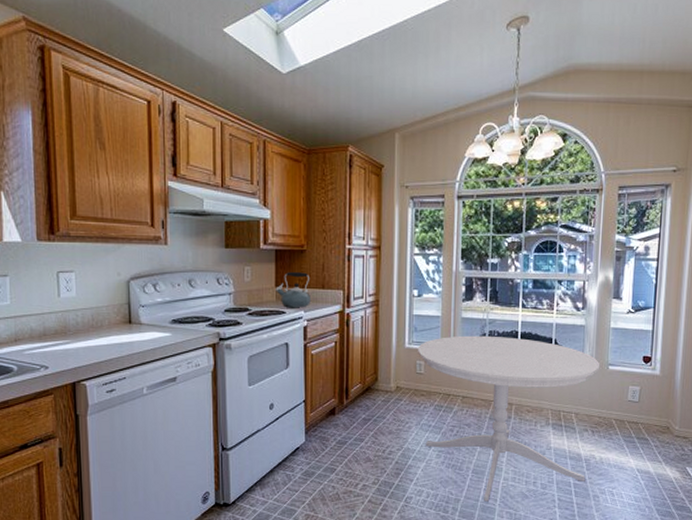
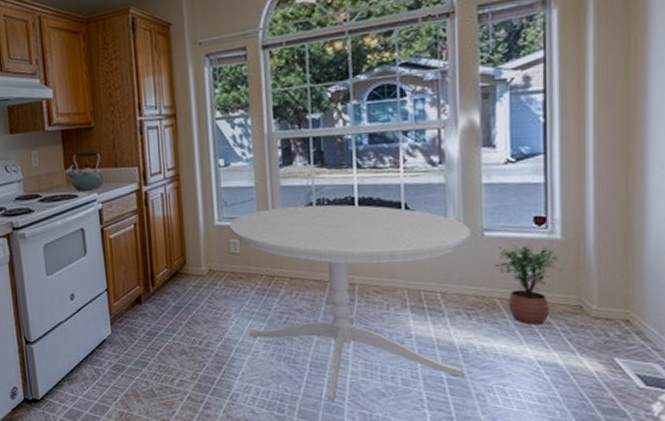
potted plant: none [614,378,660,441] -> present [494,245,564,325]

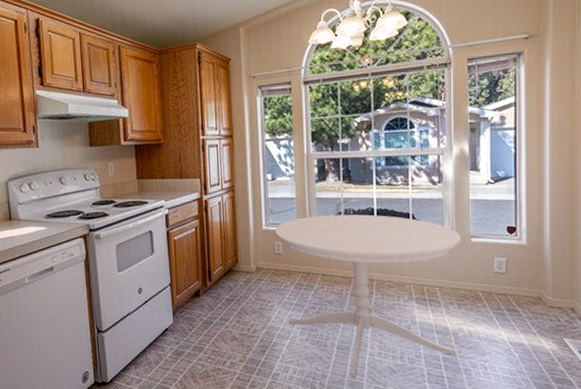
kettle: present [65,151,105,191] -> none [137,164,171,198]
potted plant: present [494,245,564,325] -> none [478,249,528,313]

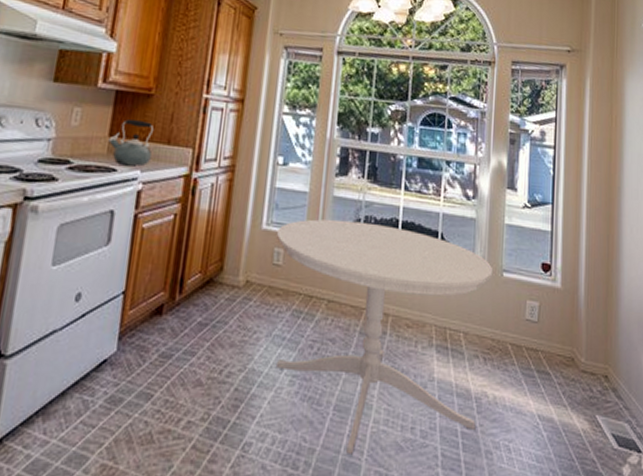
kettle: none [137,164,171,198] -> present [108,119,153,167]

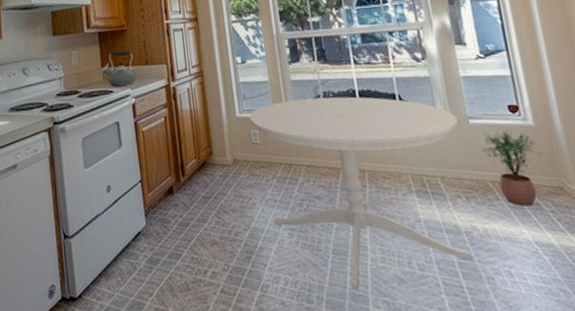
potted plant: none [509,288,562,375] -> present [482,131,542,207]

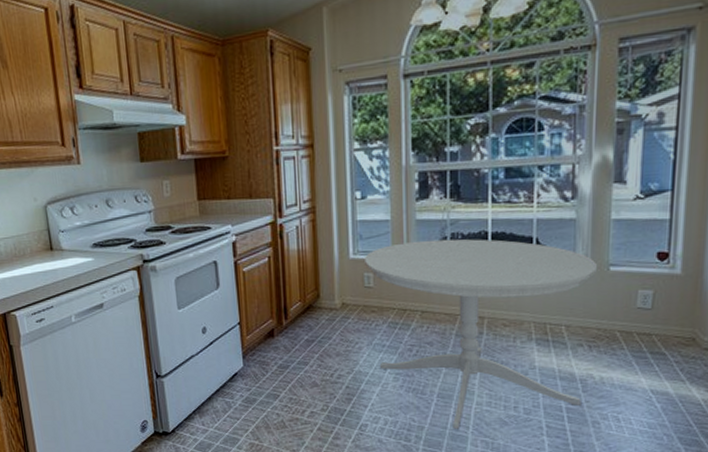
kettle: present [102,51,137,87] -> none [198,181,239,223]
potted plant: present [482,131,542,207] -> none [617,279,681,356]

